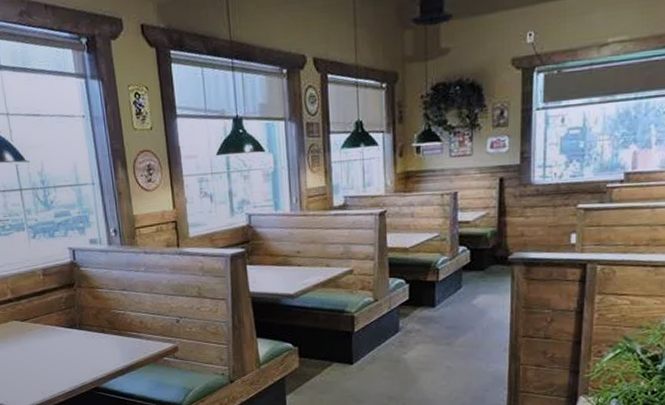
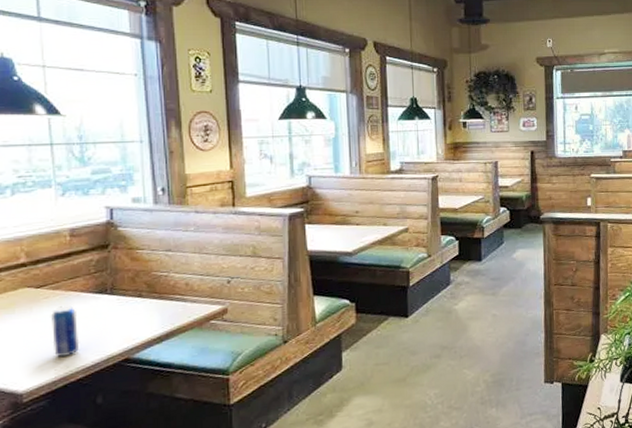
beverage can: none [34,337,60,383] -> present [50,305,80,358]

